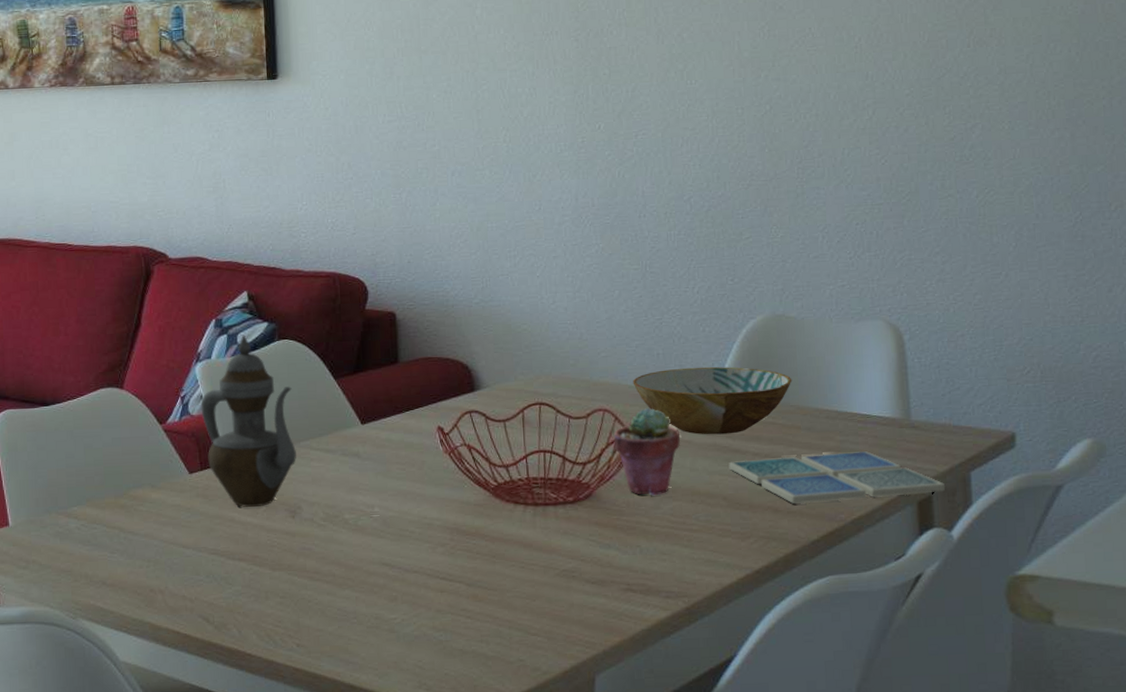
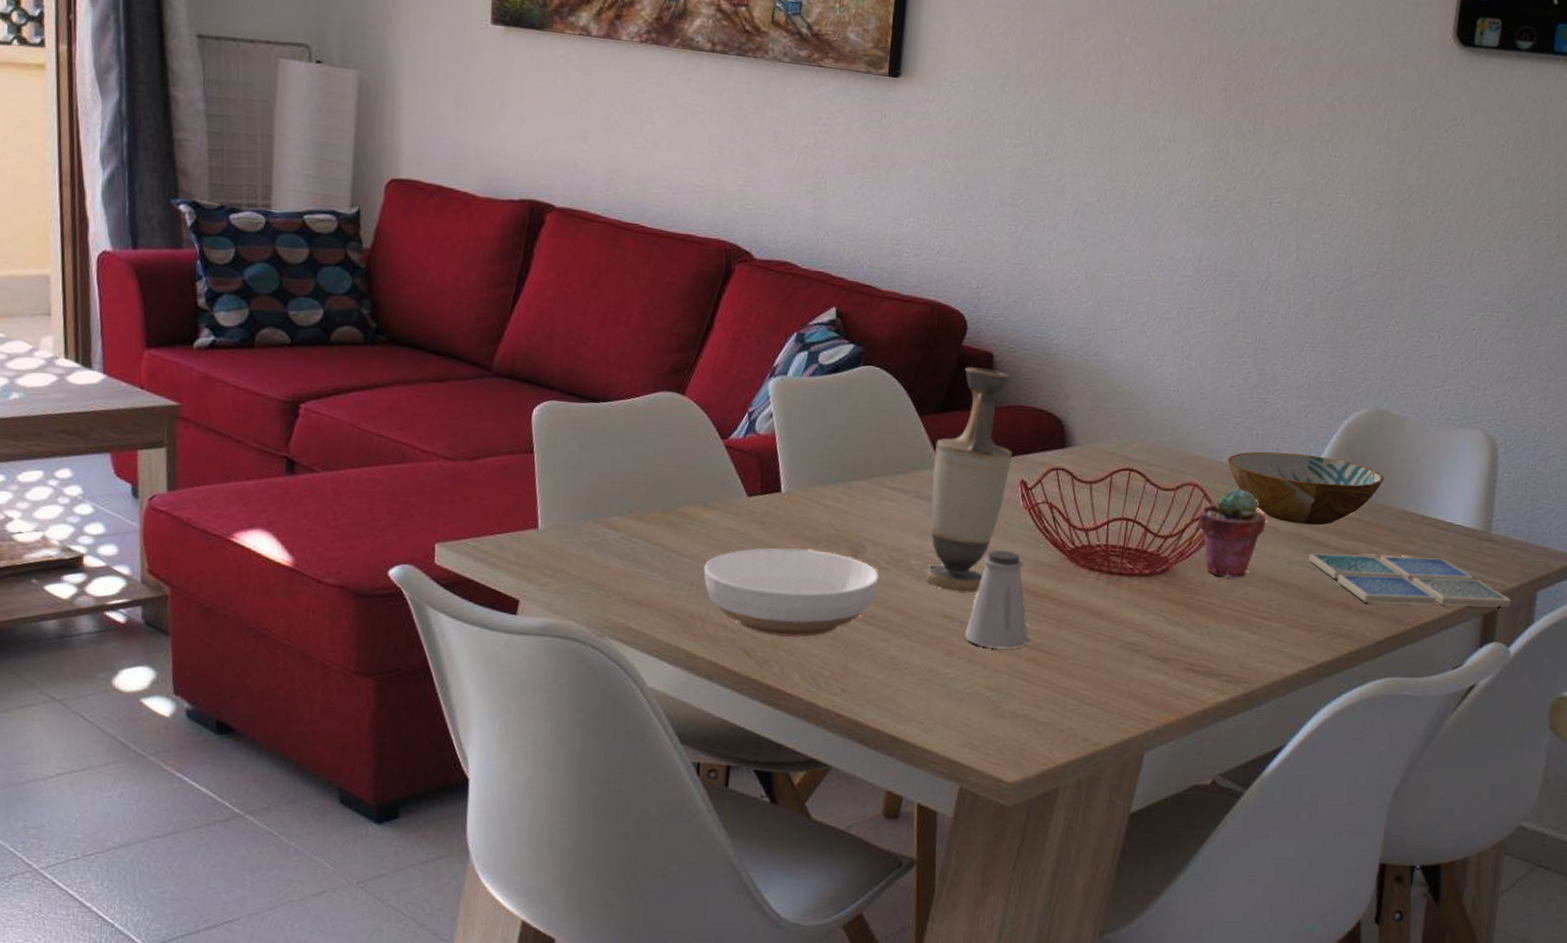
bowl: none [157,516,318,601] -> present [703,548,879,638]
teapot: present [200,334,296,508] -> none [769,354,871,541]
vase: none [354,327,426,541] -> present [926,366,1012,593]
saltshaker: none [405,495,467,591] -> present [965,550,1029,650]

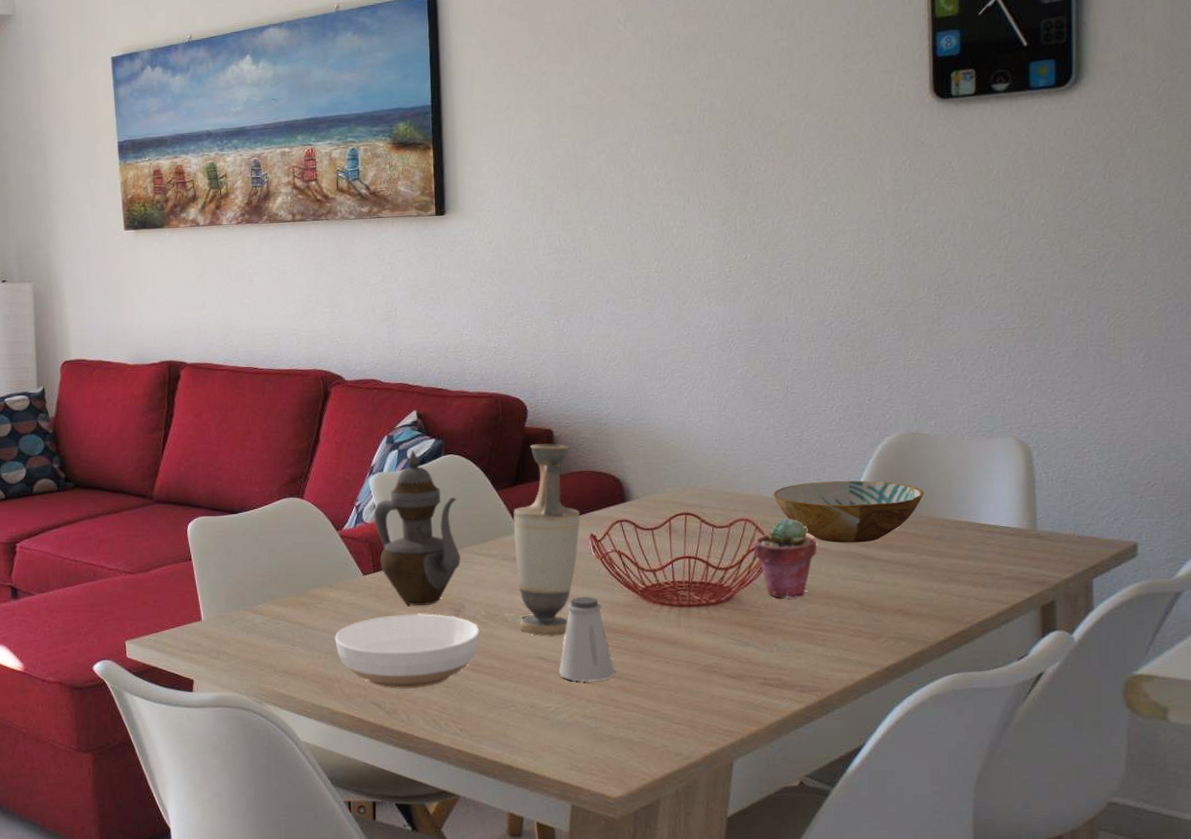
teapot: none [769,354,871,541] -> present [373,450,461,606]
drink coaster: present [1308,553,1512,608] -> none [862,559,1069,608]

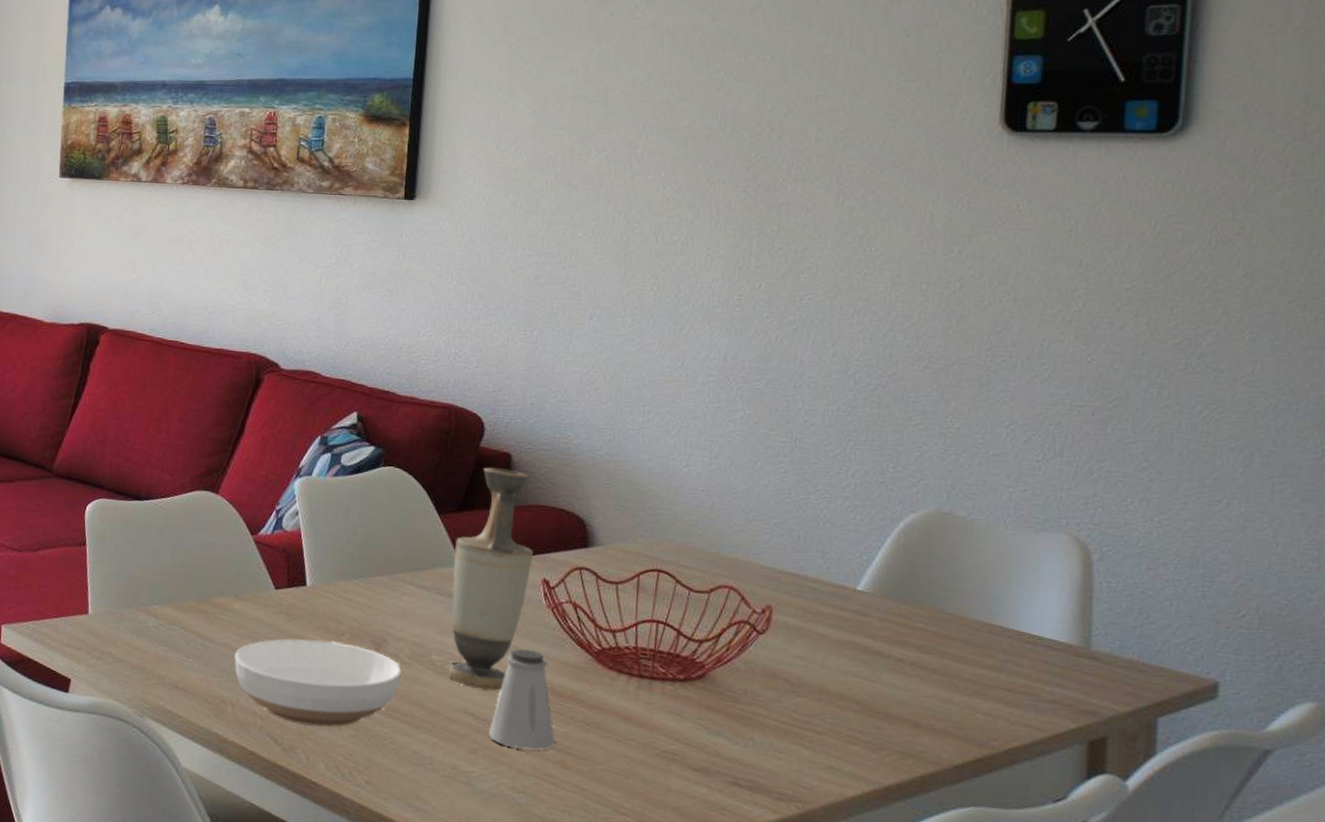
teapot: present [373,450,461,606] -> none [295,456,392,634]
potted succulent: present [754,517,817,599] -> none [737,591,814,688]
bowl: present [773,480,924,543] -> none [766,554,952,634]

